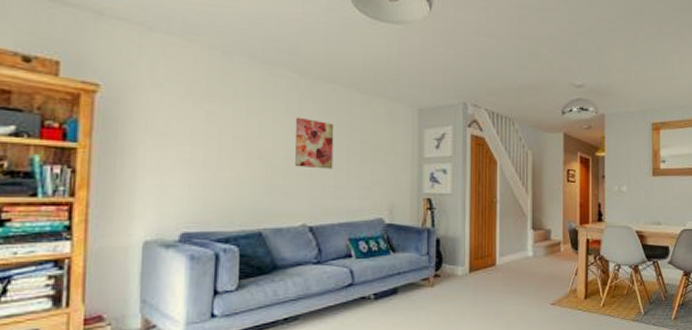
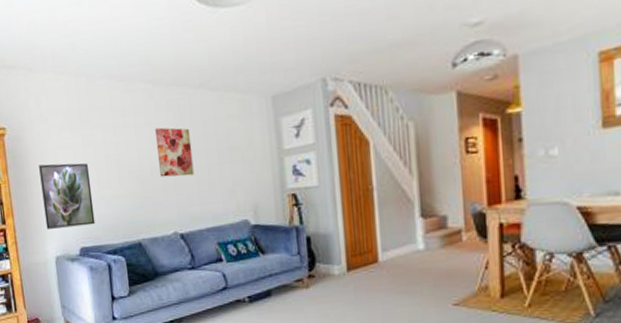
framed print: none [137,133,209,208] -> present [39,163,95,229]

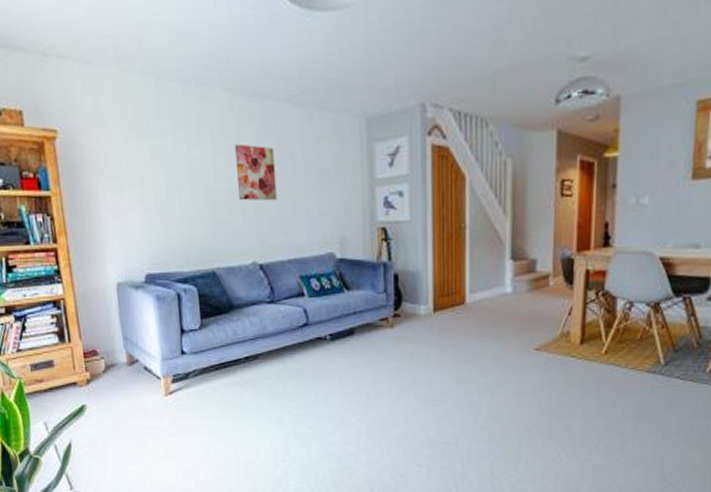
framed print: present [39,163,95,229] -> none [97,176,164,251]

